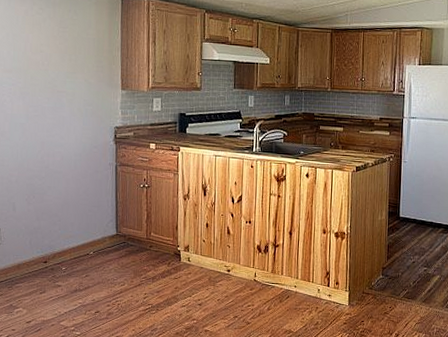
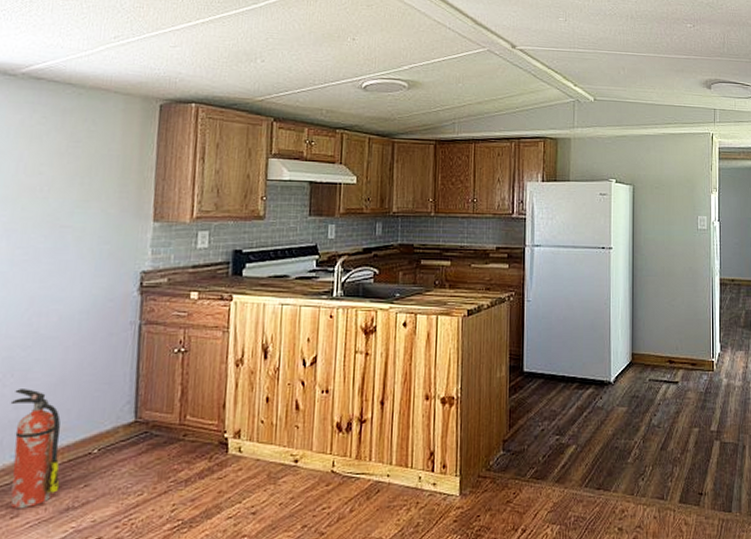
fire extinguisher: none [34,206,70,287] -> present [10,389,61,508]

